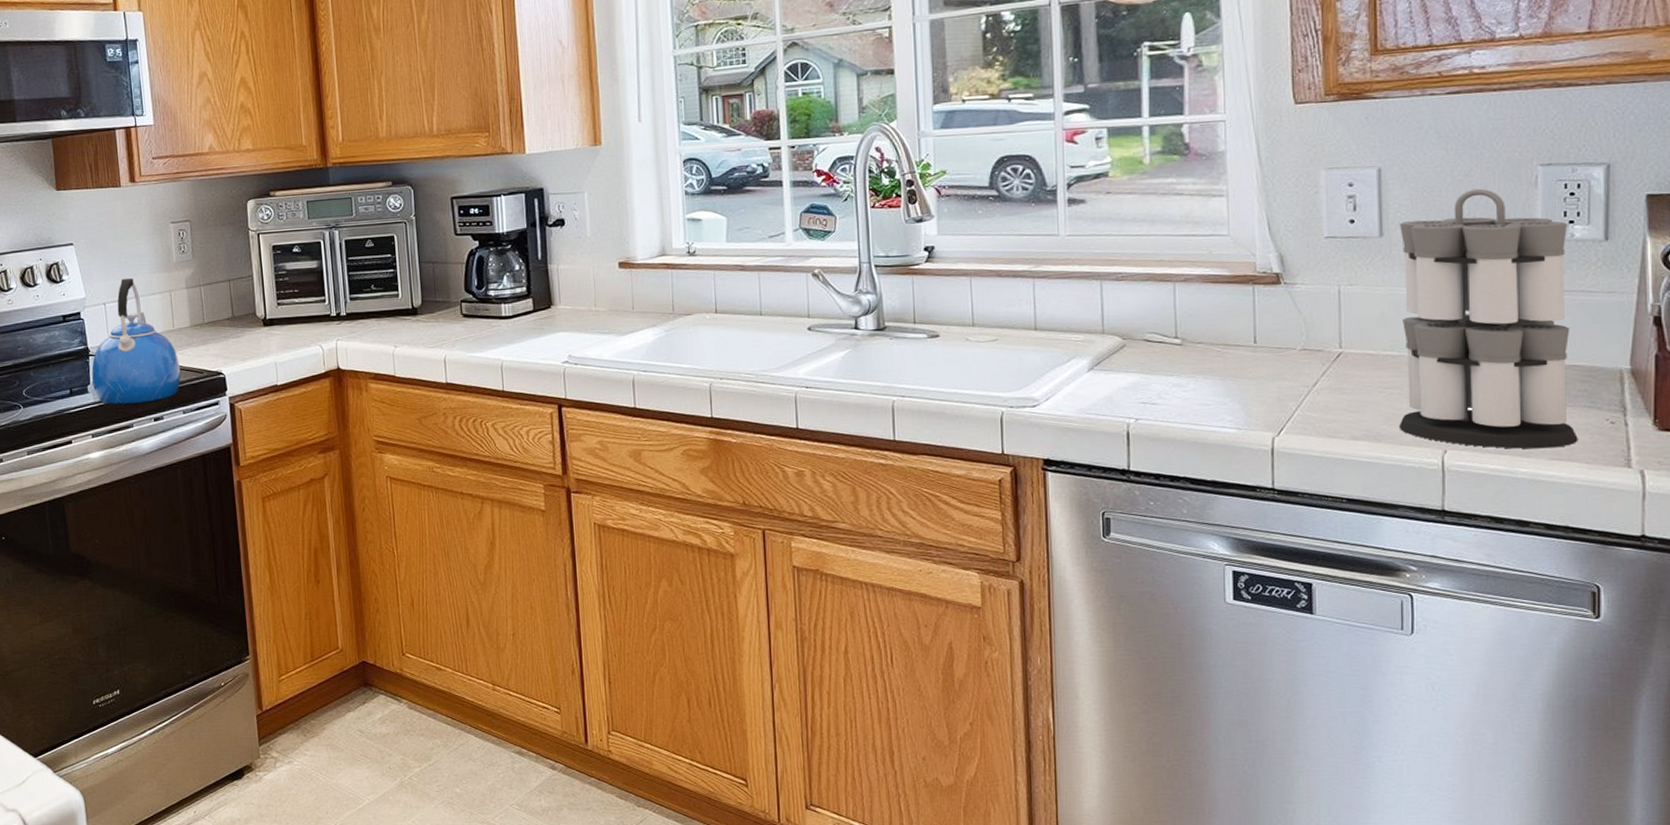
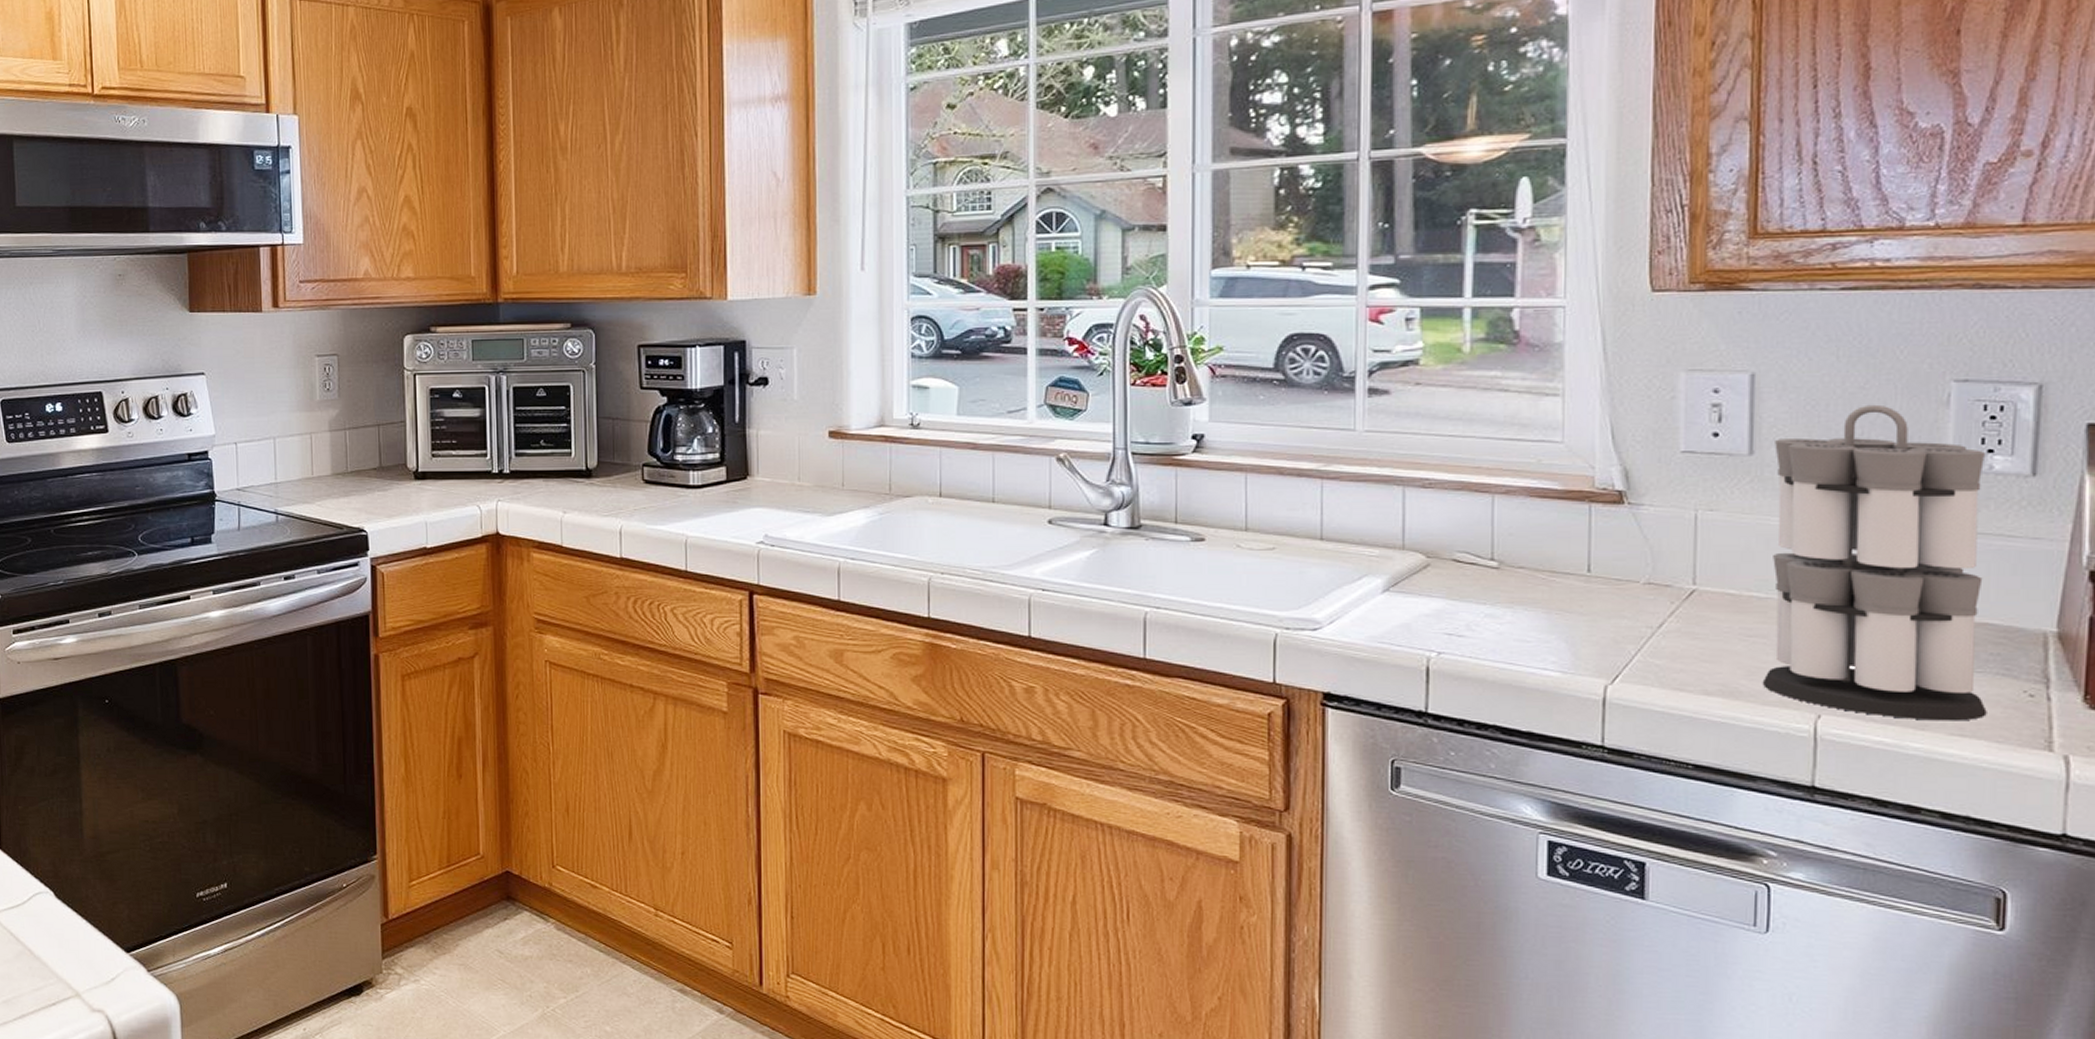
kettle: present [91,278,181,405] -> none [216,416,318,559]

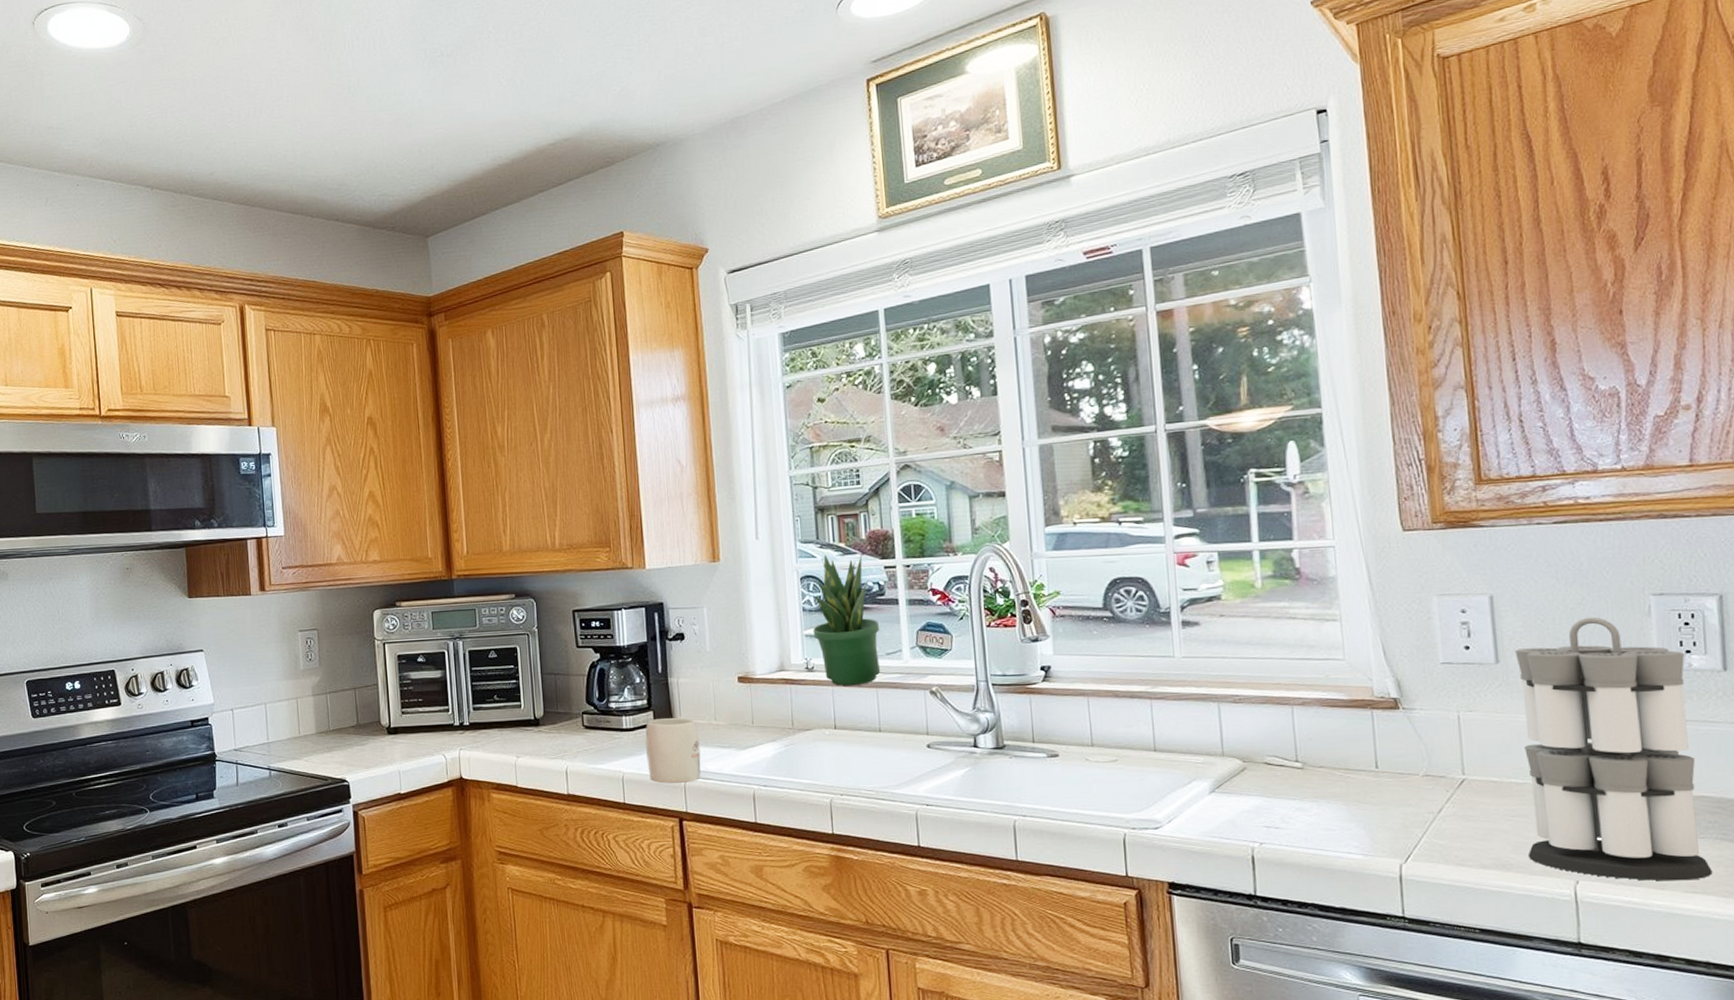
mug: none [715,476,779,552] -> present [645,717,701,784]
planter: none [922,292,1003,447] -> present [813,555,881,686]

